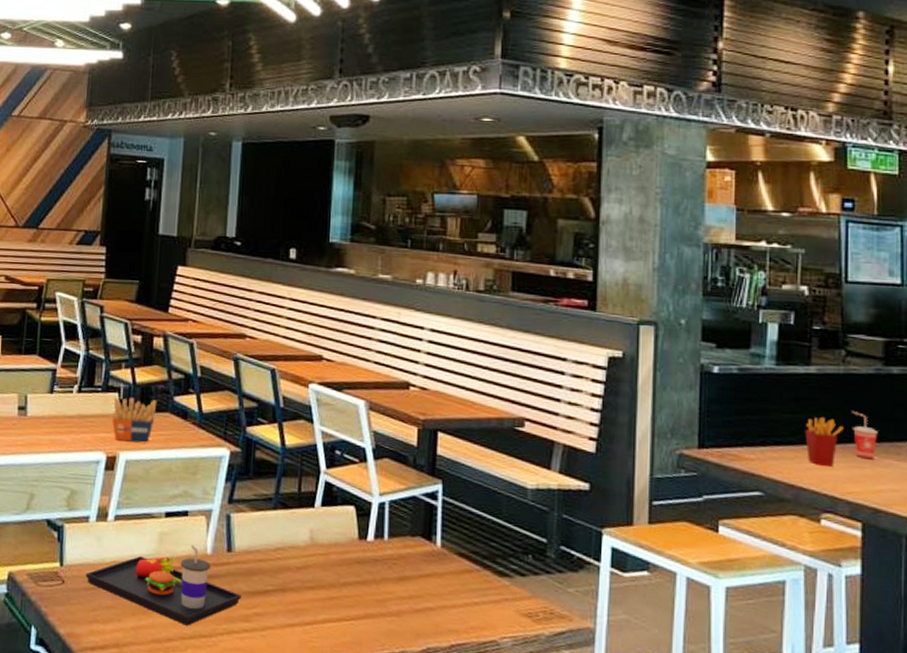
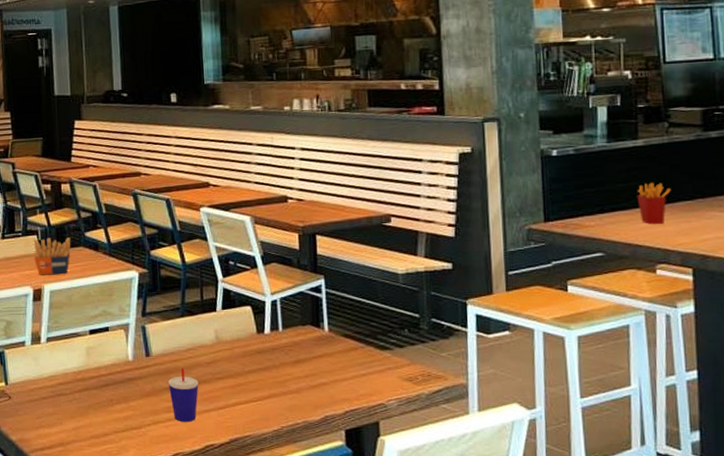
food tray: present [85,544,241,626] -> none [28,354,162,421]
beverage cup: none [249,570,285,636] -> present [168,368,199,422]
beverage cup: present [851,411,878,460] -> none [677,174,702,214]

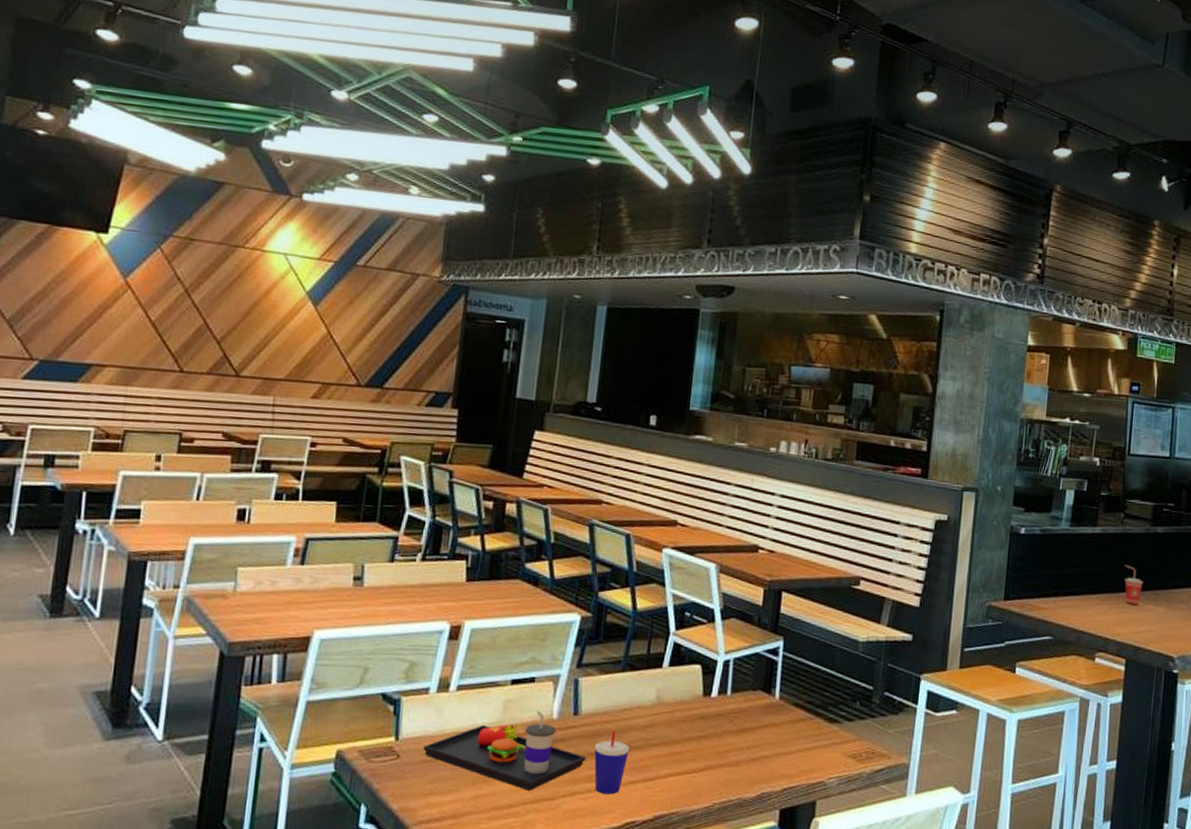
food tray: none [28,354,162,421] -> present [423,710,586,791]
french fries: present [33,237,71,275] -> none [458,564,507,611]
french fries: present [637,182,671,224] -> none [1088,570,1118,612]
beverage cup: none [677,174,702,214] -> present [1125,565,1143,606]

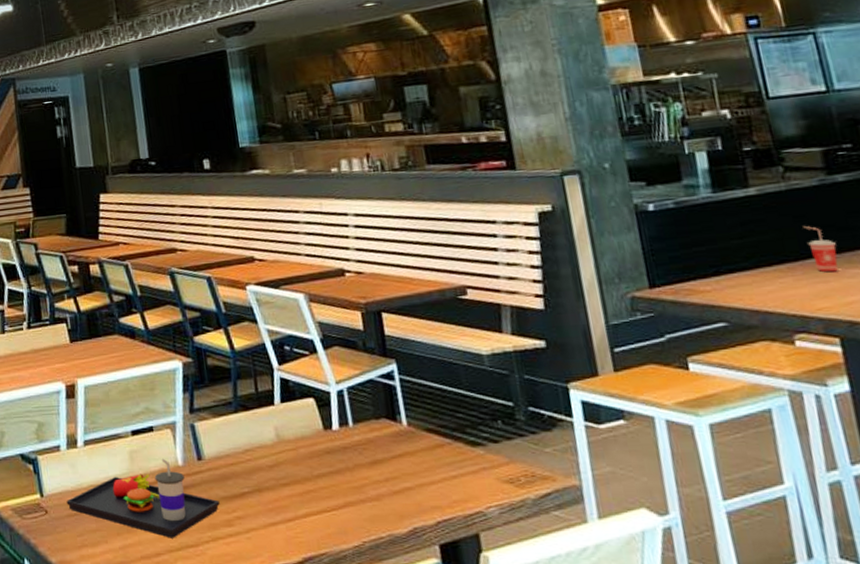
beverage cup: present [594,731,630,795] -> none [226,473,262,538]

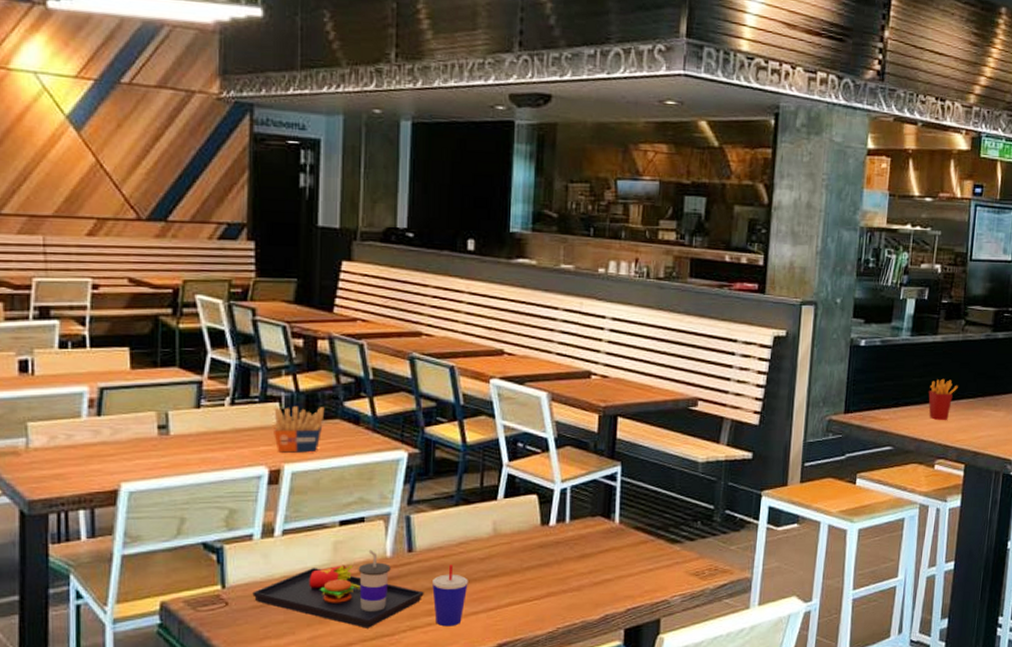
french fries: none [62,324,105,369] -> present [274,405,325,453]
beverage cup: none [226,473,262,538] -> present [432,565,468,627]
french fries: none [756,236,799,287] -> present [928,378,958,420]
beverage cup: present [803,226,838,273] -> none [965,372,983,412]

